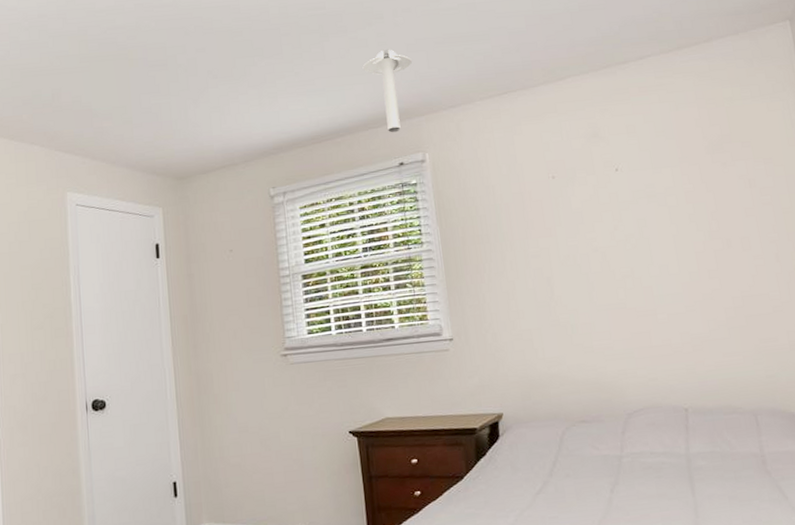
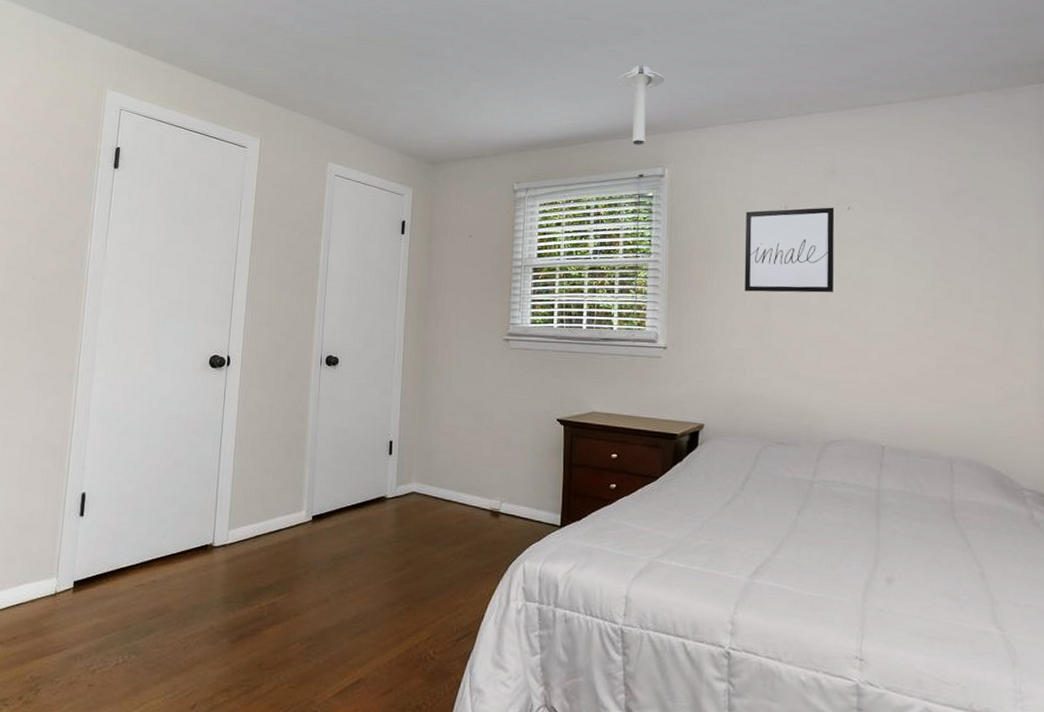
wall art: none [514,171,614,269] -> present [745,207,835,293]

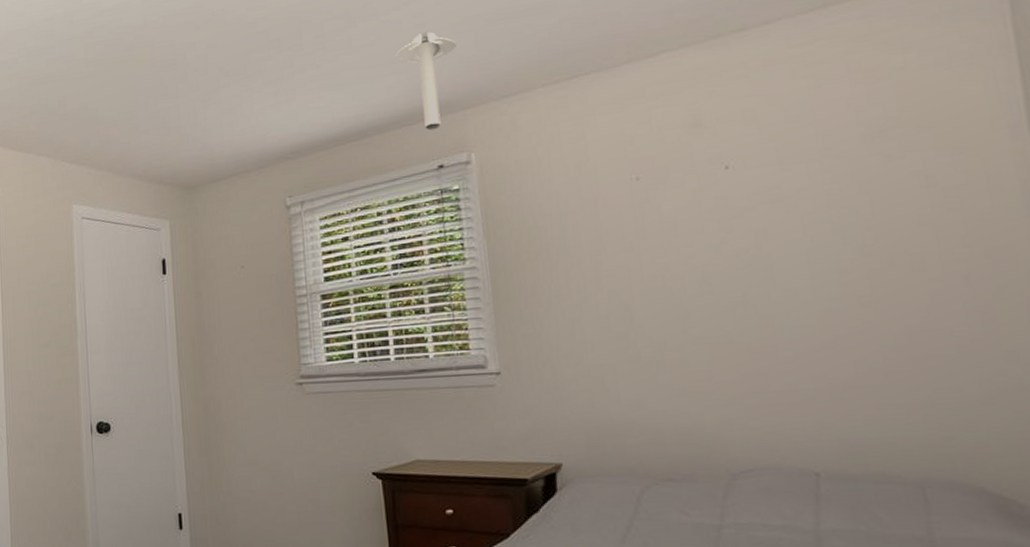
wall art: present [745,207,835,293] -> none [584,169,719,292]

